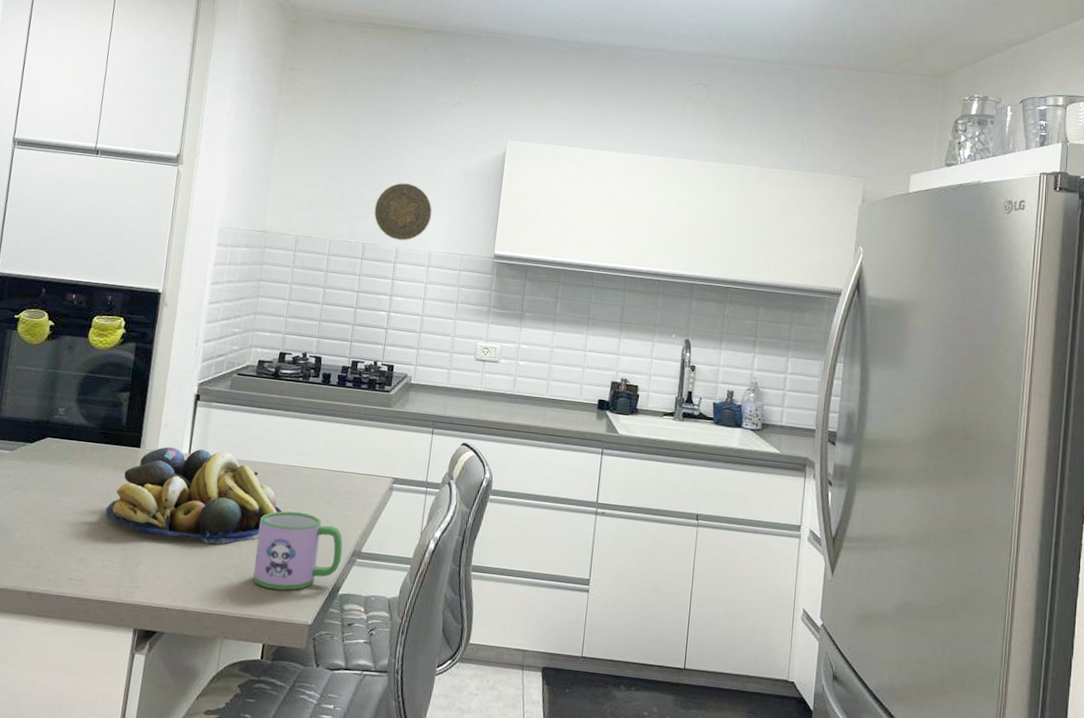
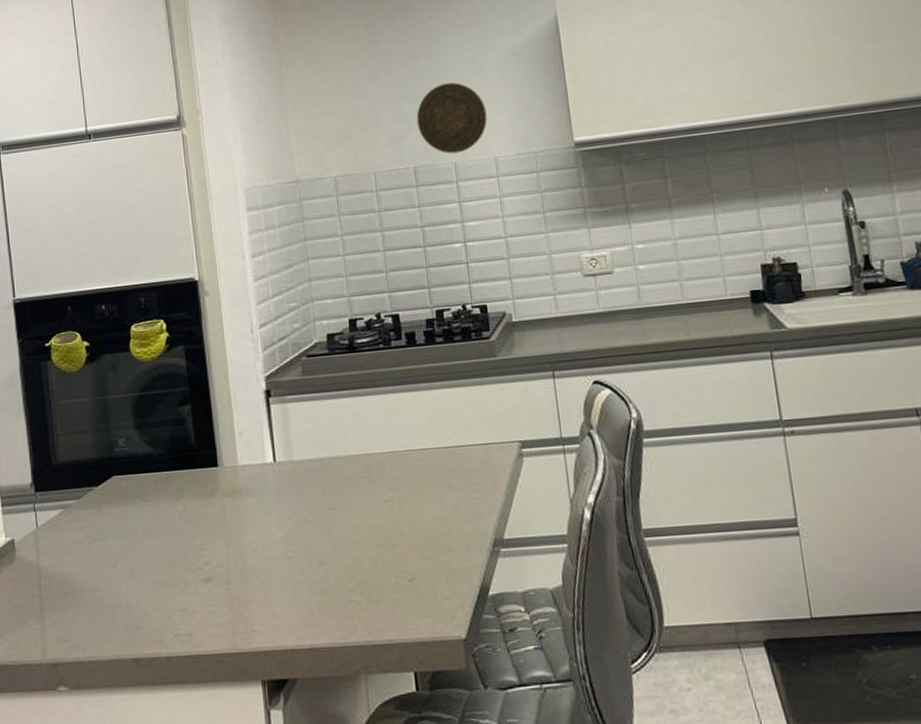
fruit bowl: present [105,447,283,545] -> none [197,450,399,567]
mug: present [253,511,343,591] -> none [375,505,483,604]

